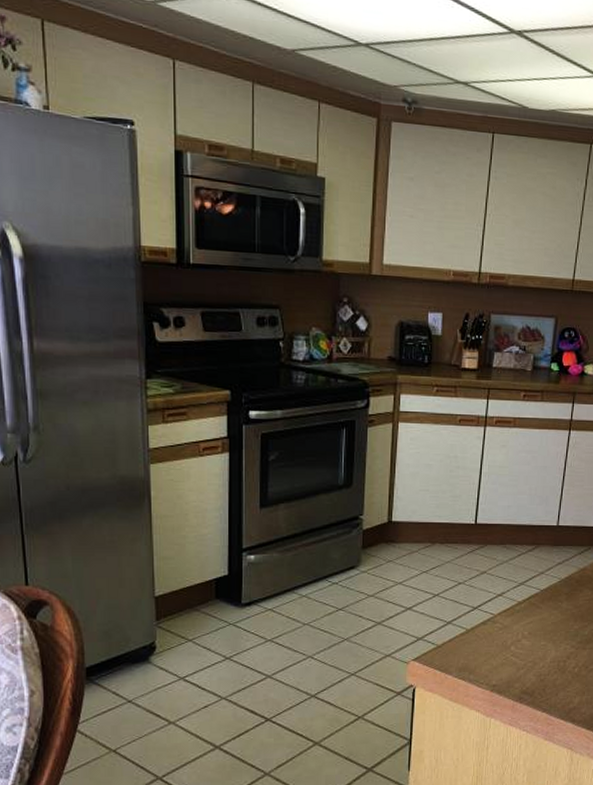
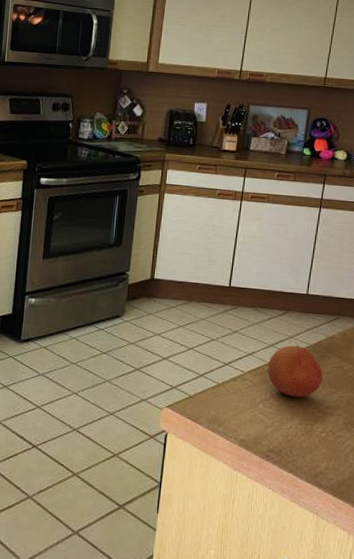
fruit: none [519,580,575,635] -> present [268,344,323,398]

